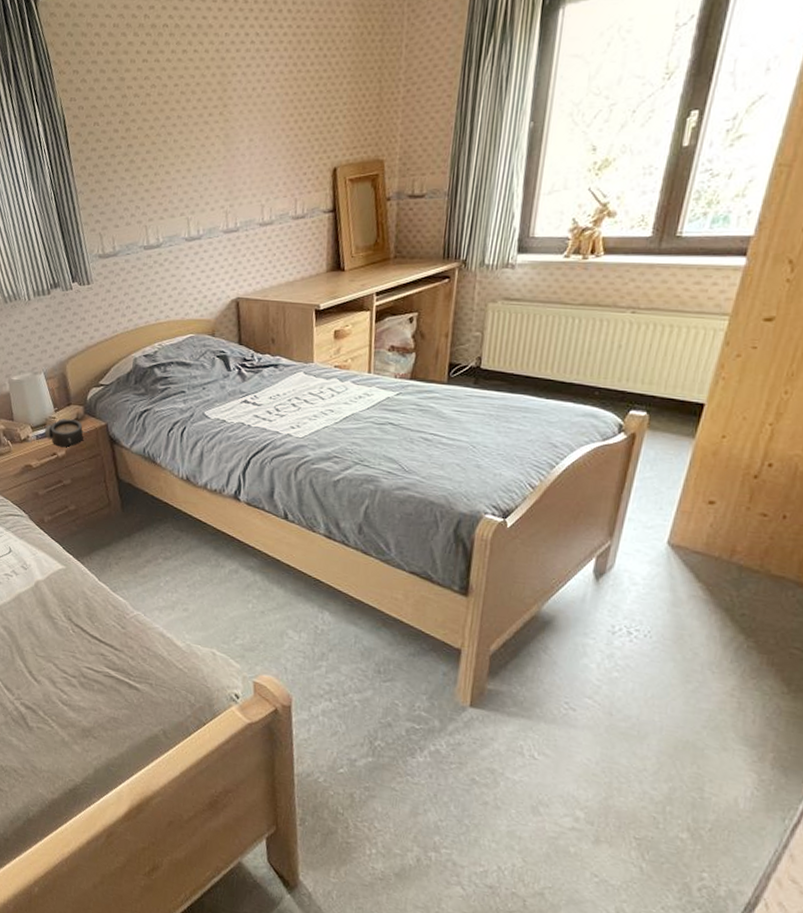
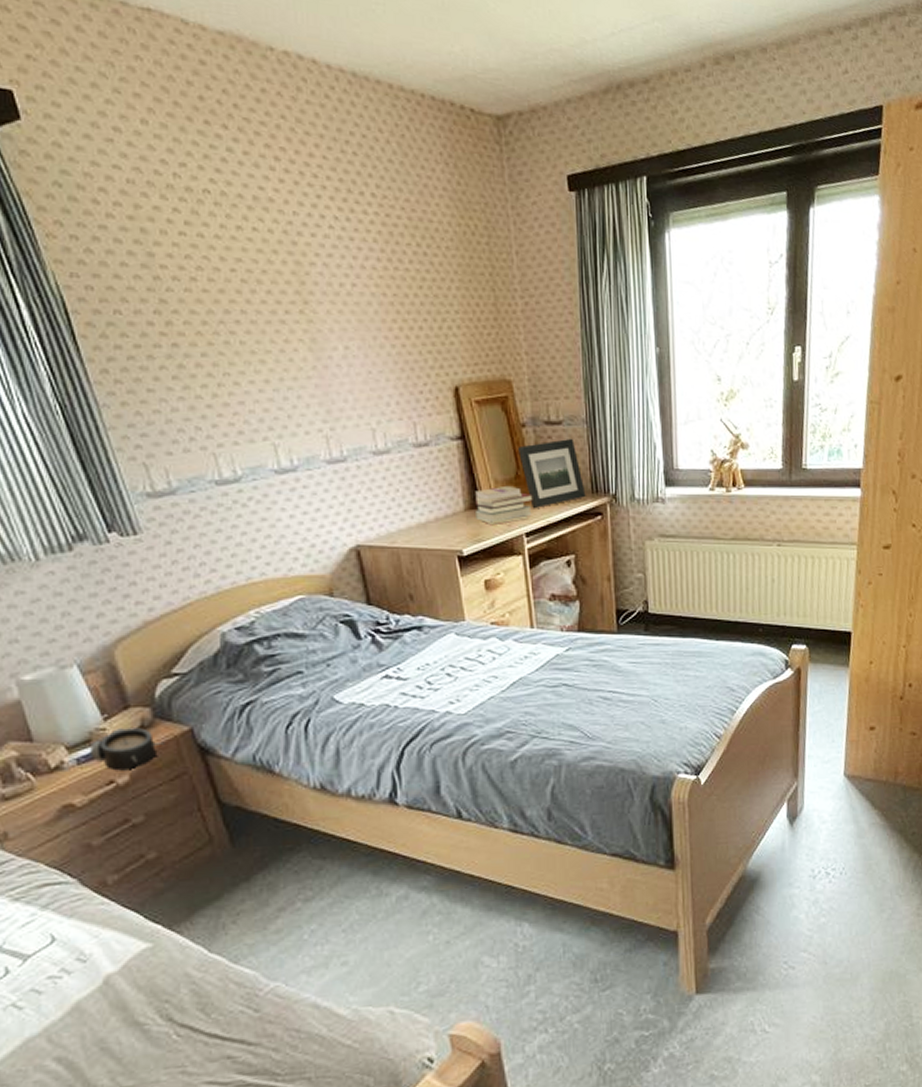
books: none [334,251,388,285] -> present [474,485,533,526]
picture frame: none [380,209,437,272] -> present [518,438,586,509]

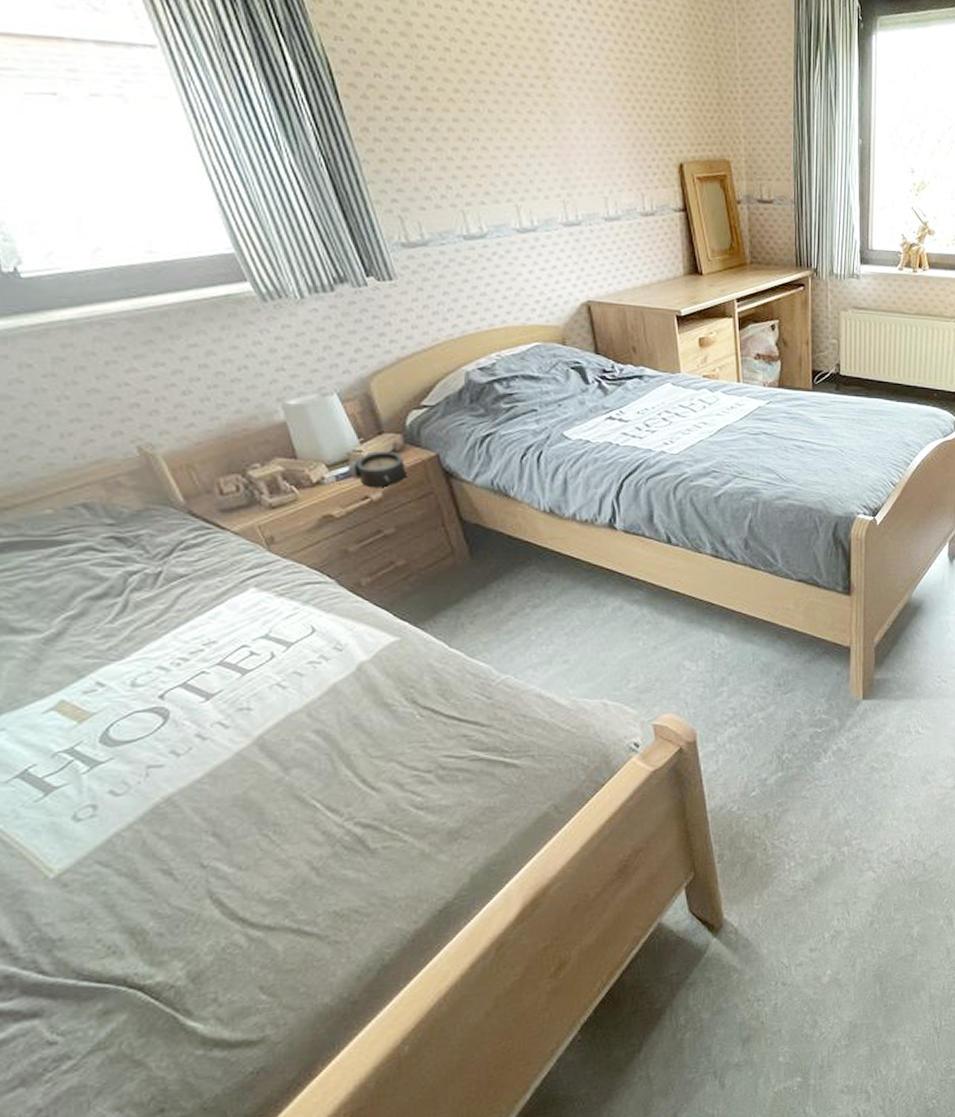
books: present [474,485,533,526] -> none [692,255,744,290]
picture frame: present [518,438,586,509] -> none [734,216,791,278]

